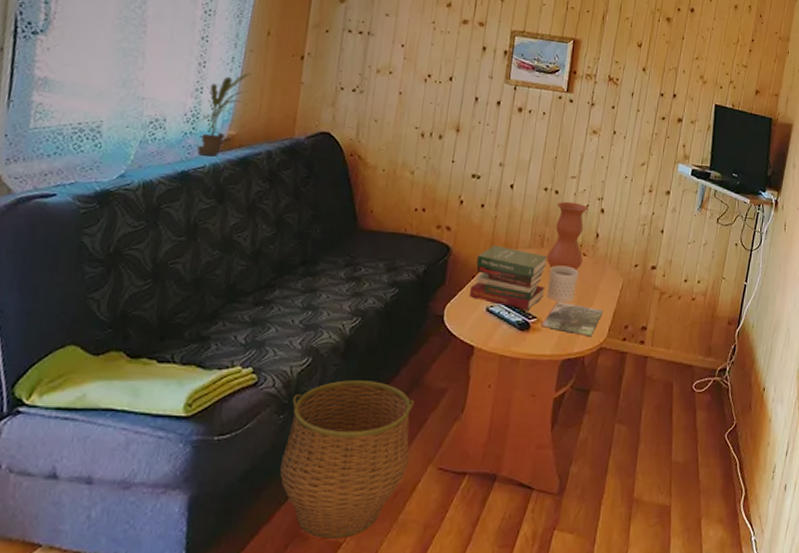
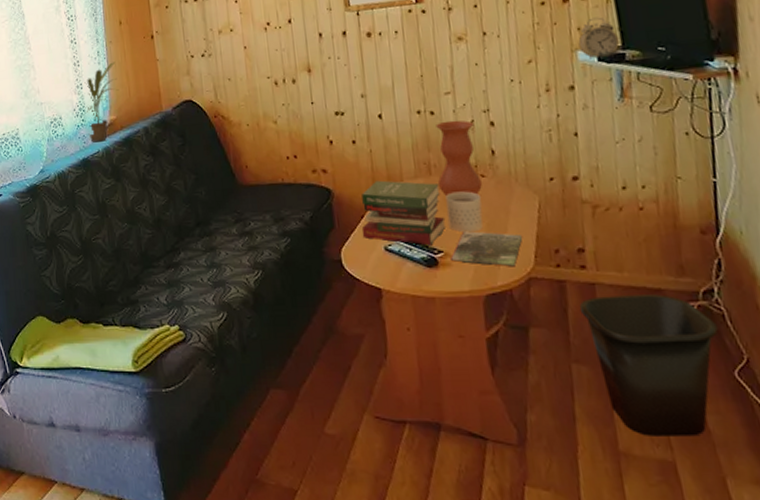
basket: present [280,380,414,539] -> none [219,331,343,486]
waste bin: none [631,368,722,485] -> present [579,294,718,437]
alarm clock: none [681,139,709,174] -> present [578,17,619,60]

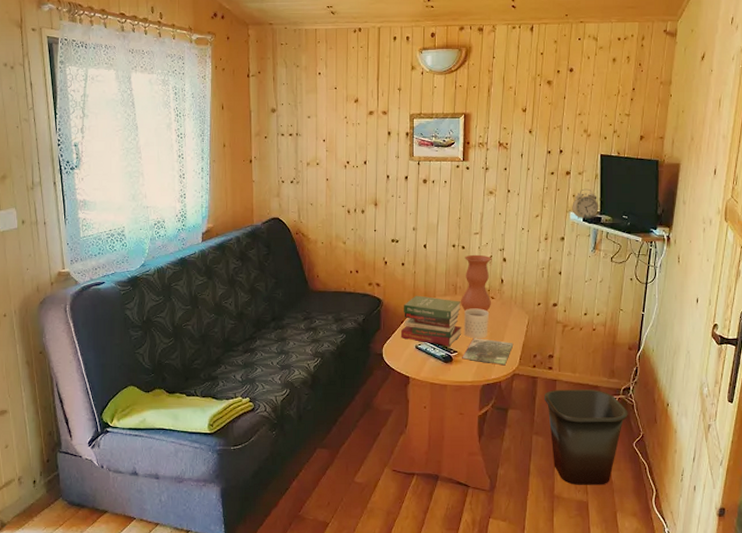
potted plant: present [84,61,119,143] -> none [187,178,218,245]

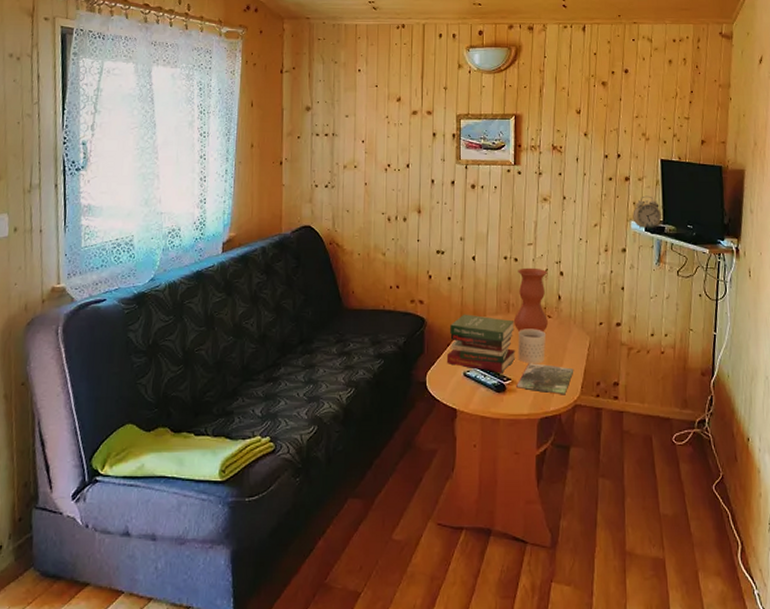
waste bin: present [544,389,628,485] -> none [609,422,705,538]

